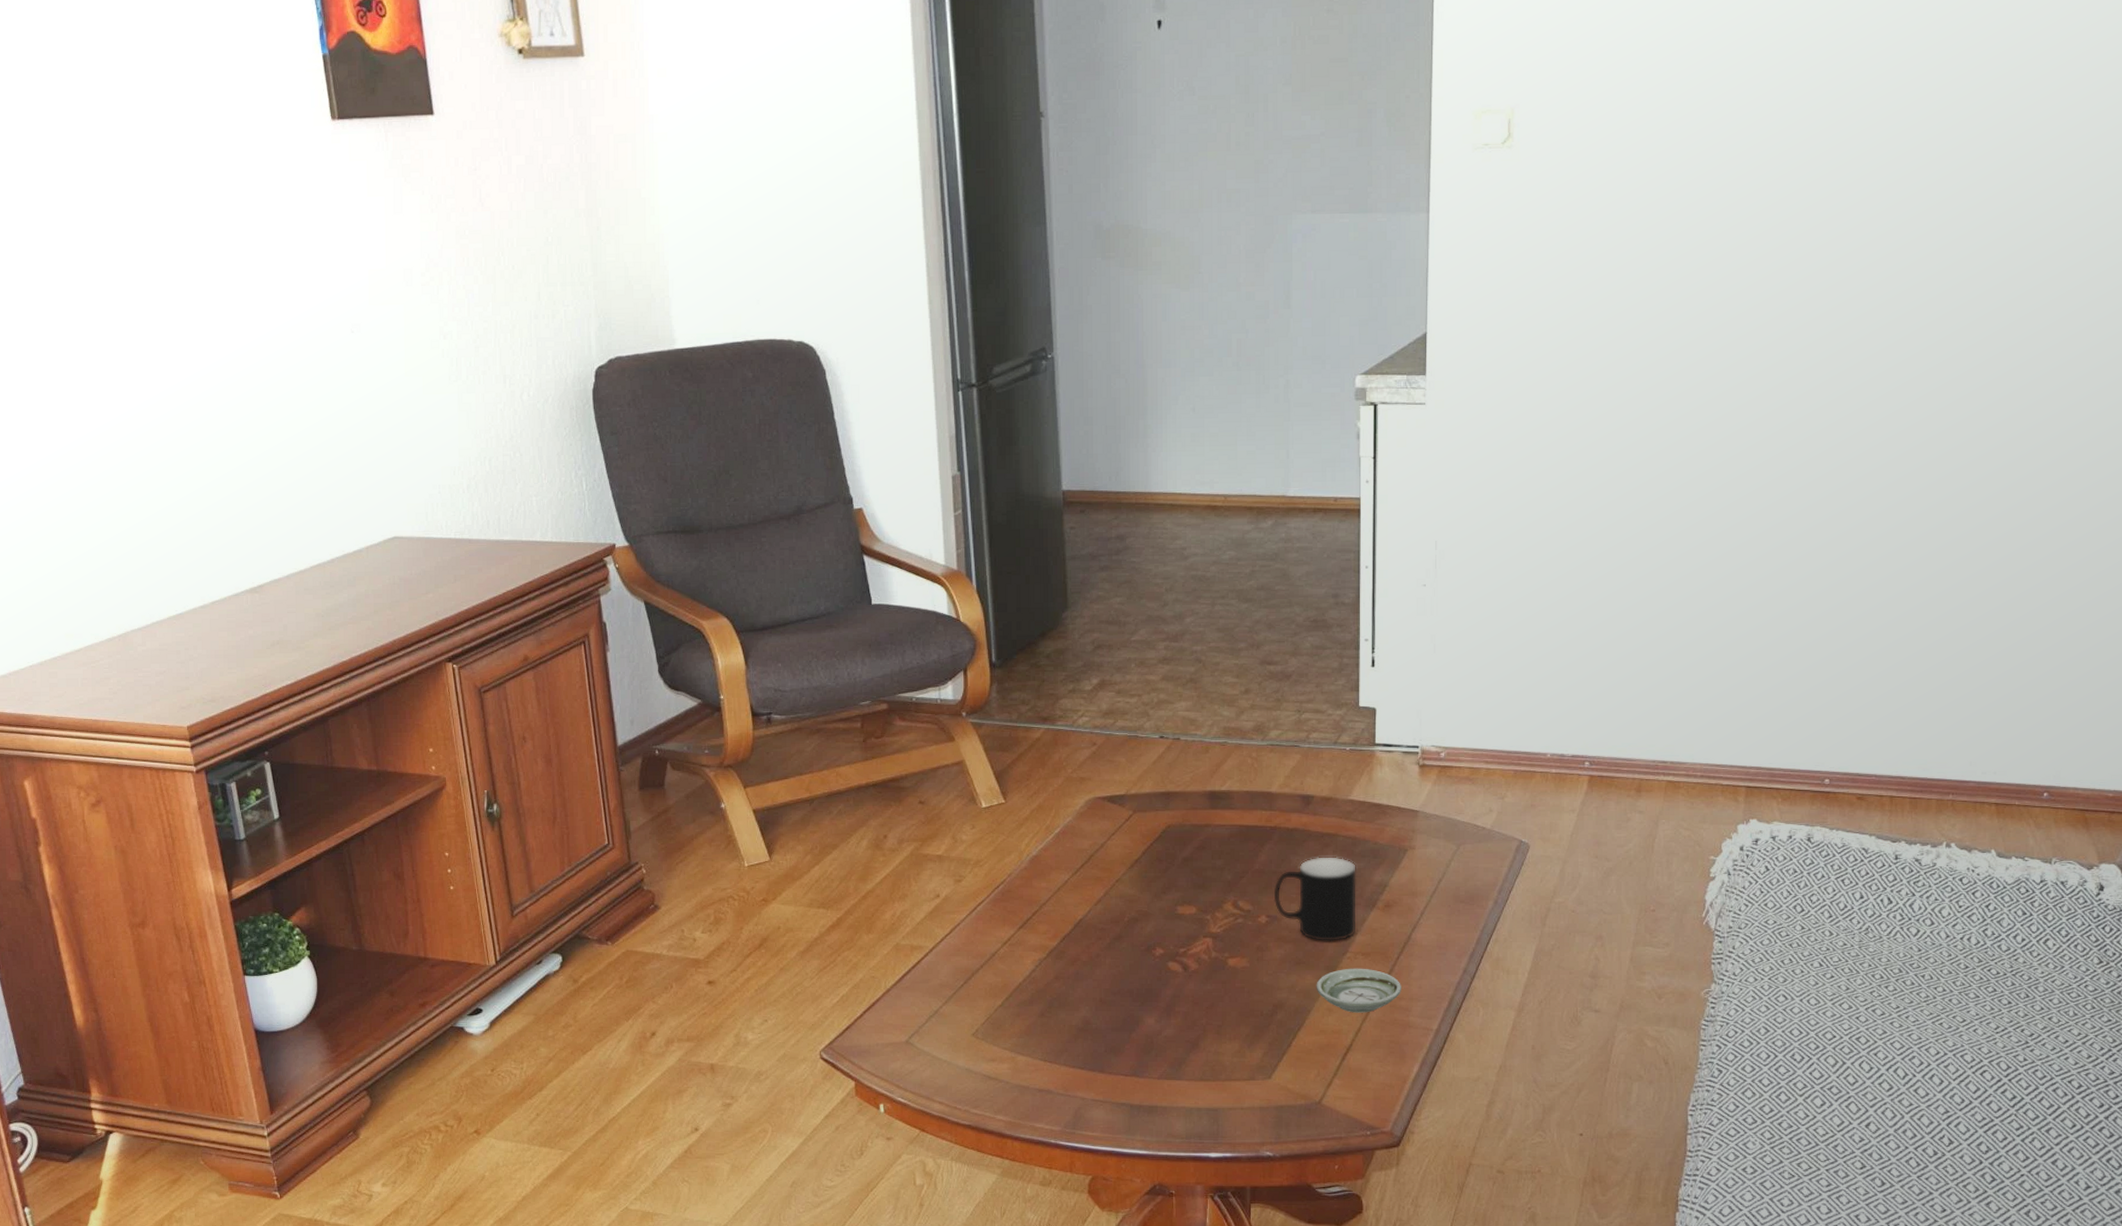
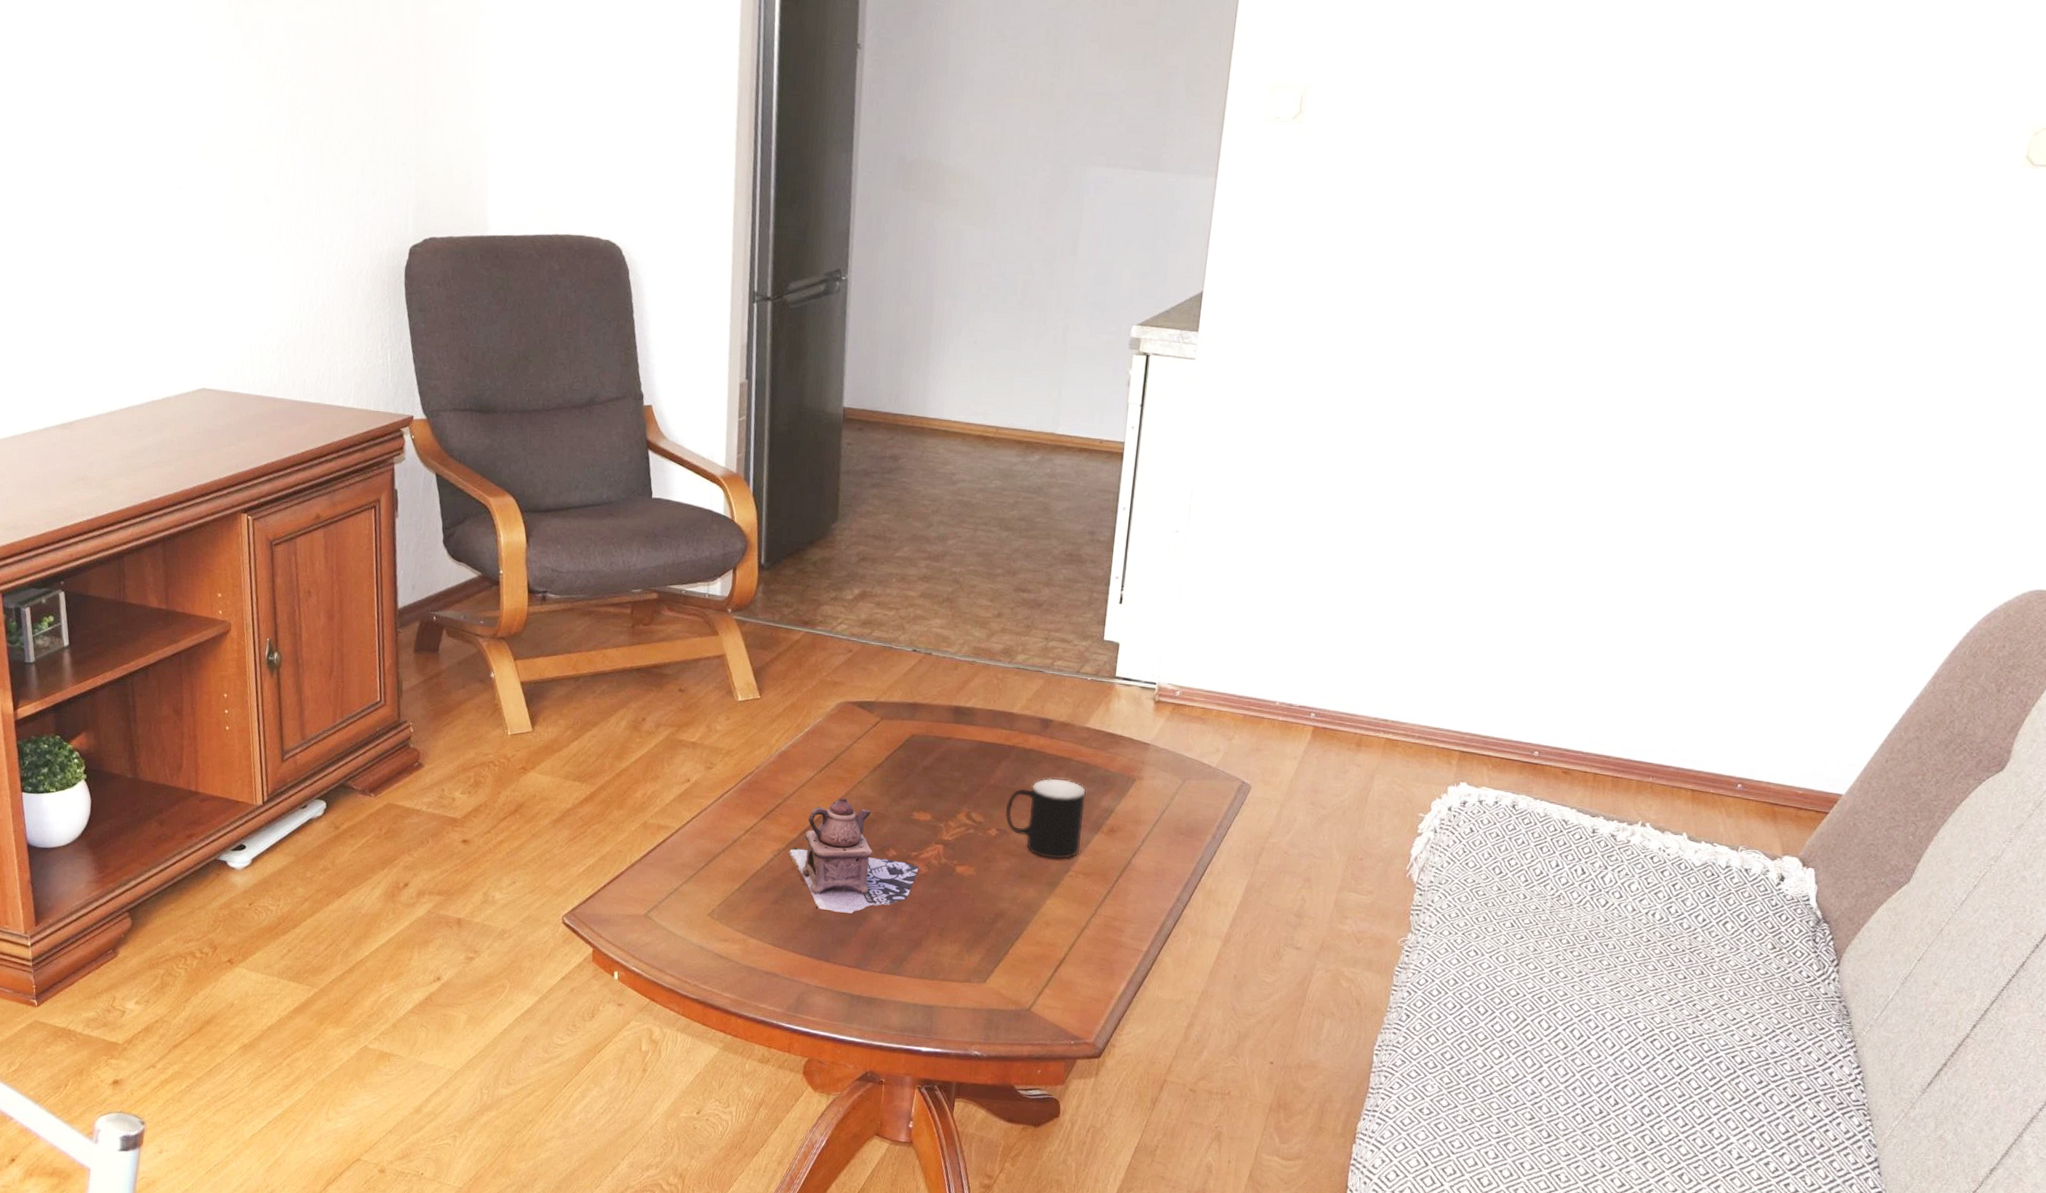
teapot: none [1050,899,1189,1019] -> present [788,798,919,914]
saucer: present [1316,968,1401,1013] -> none [1036,886,1117,930]

